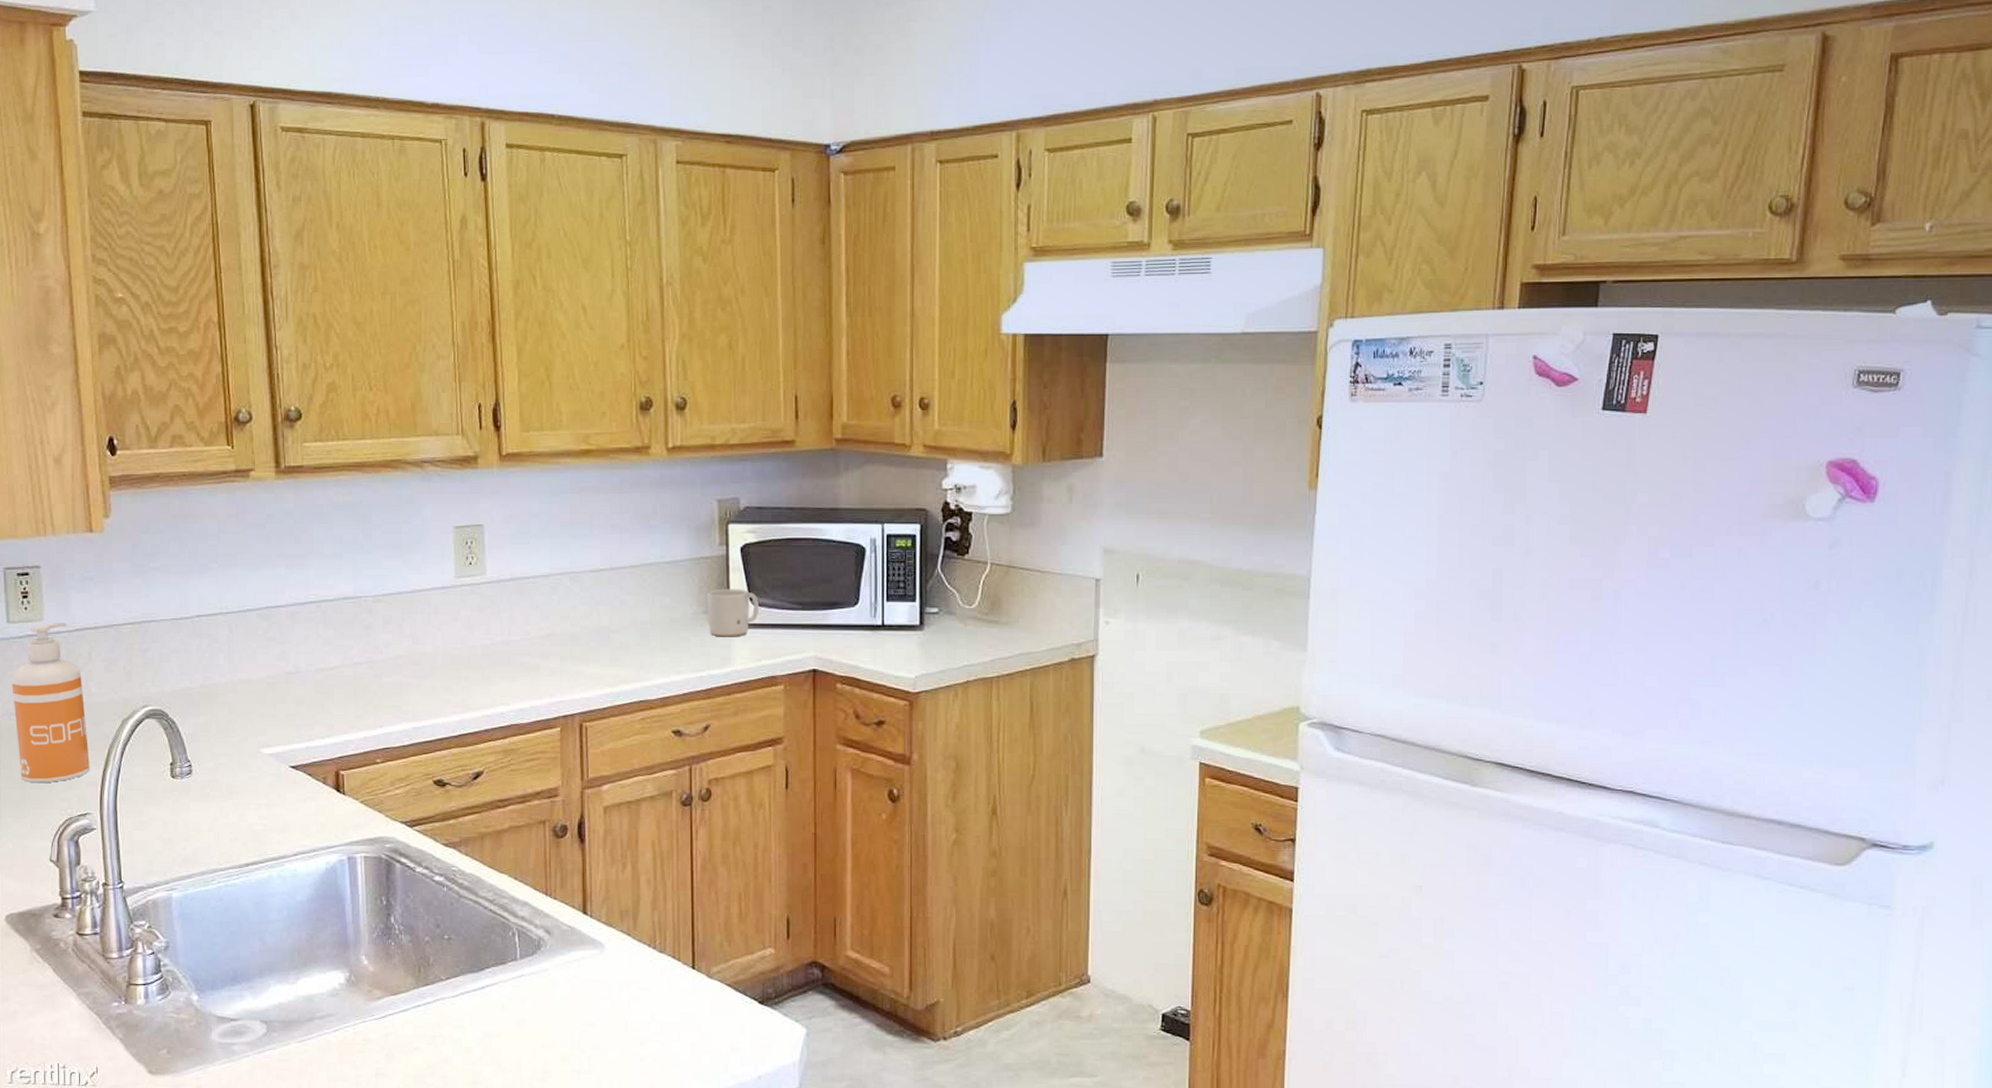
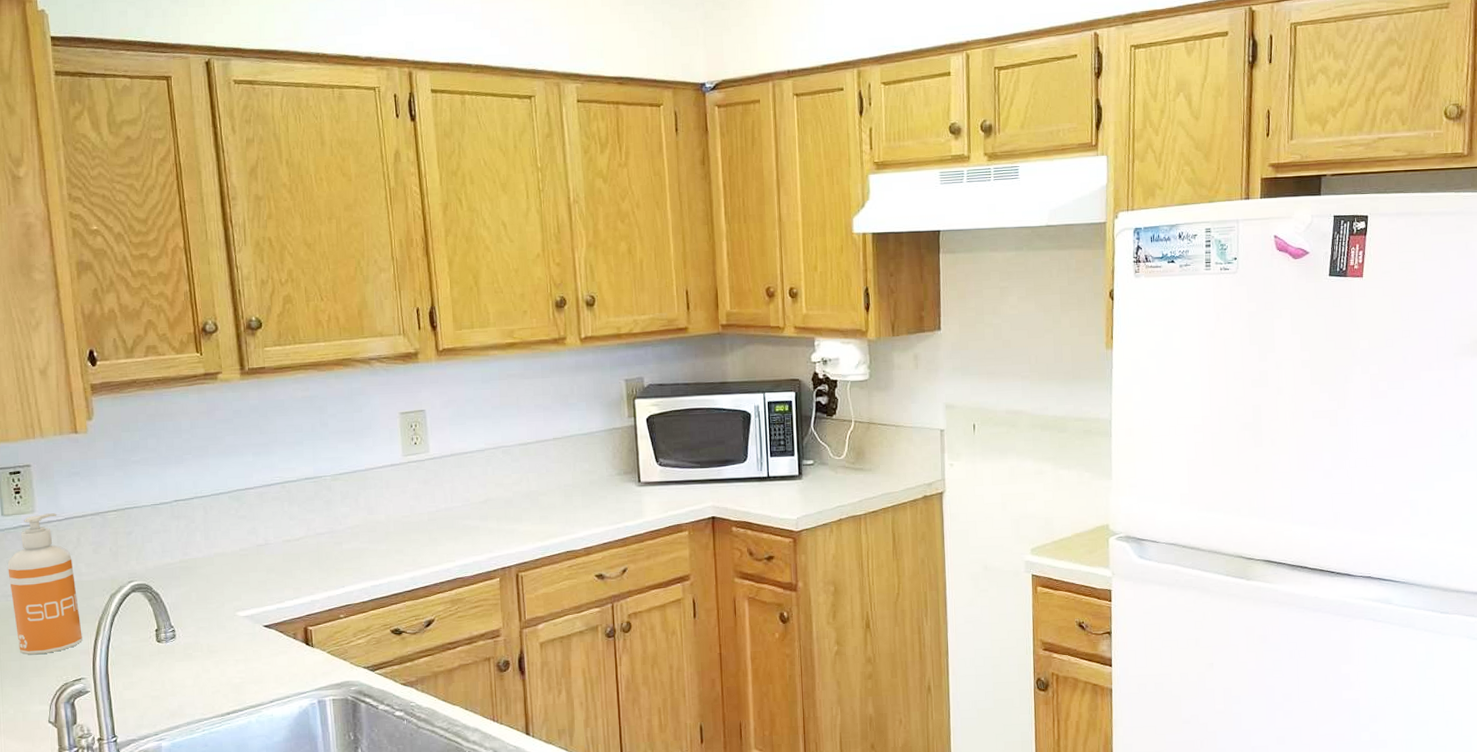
mug: present [707,589,759,637] -> none [619,453,664,494]

